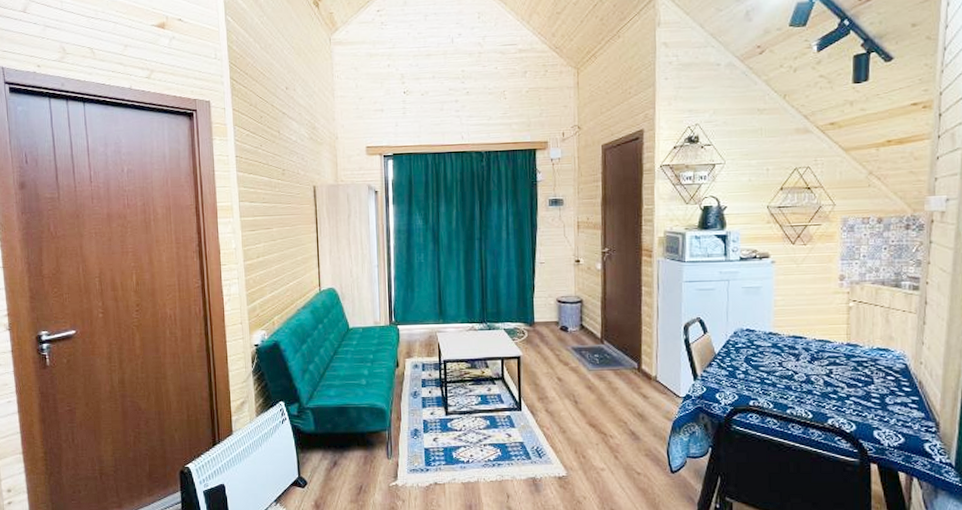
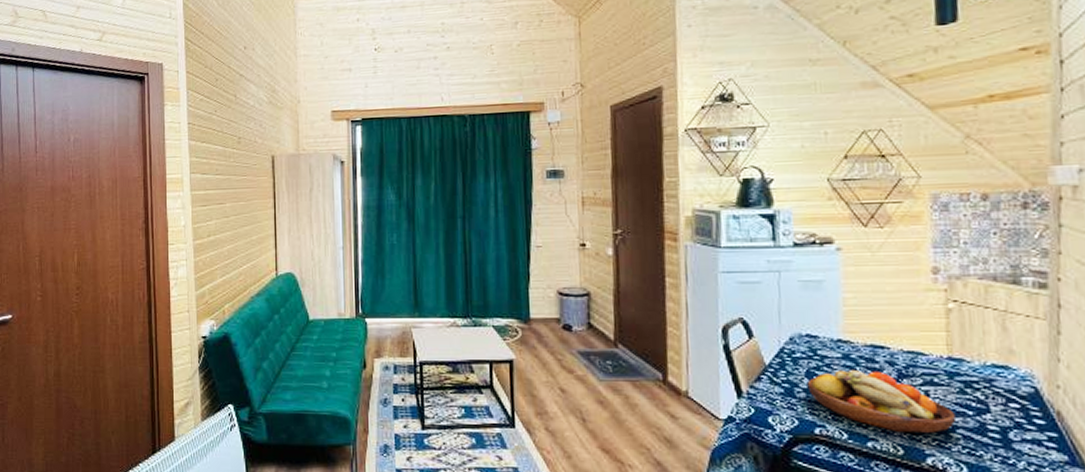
fruit bowl: none [745,355,851,401] -> present [807,370,957,433]

